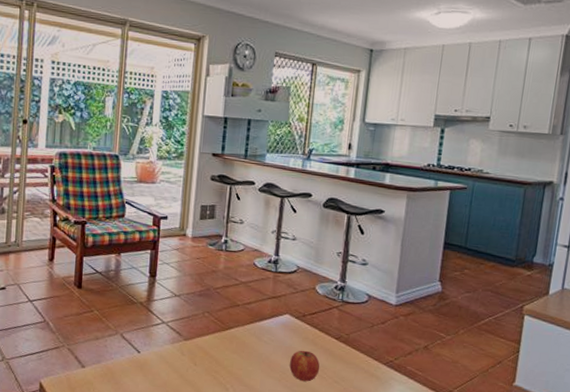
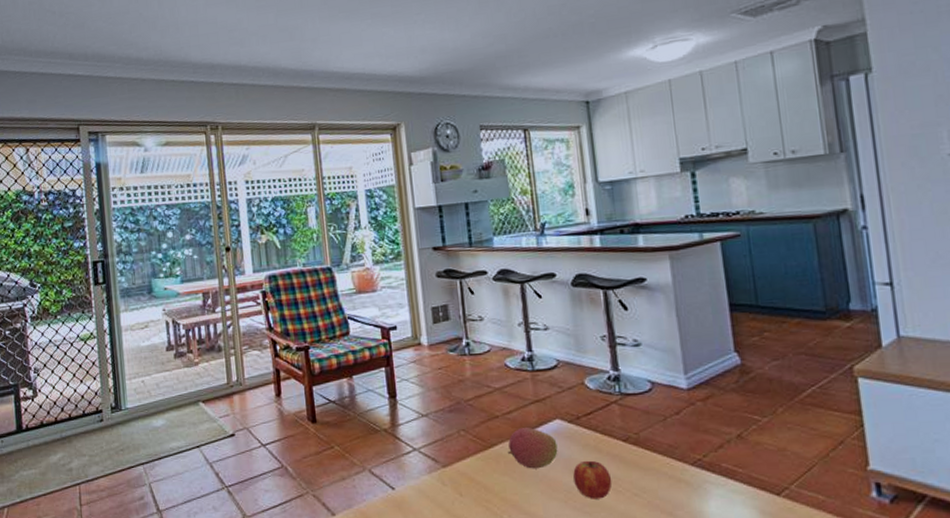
fruit: none [241,317,283,352] -> present [508,428,558,469]

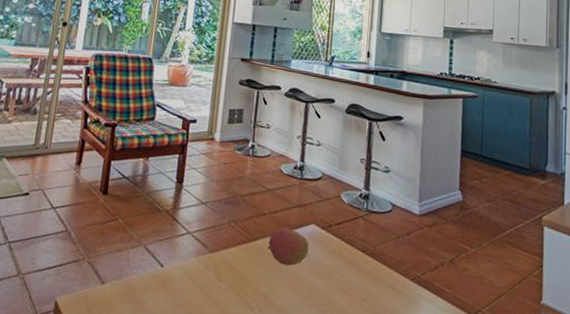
fruit: present [573,460,613,499] -> none [316,264,348,300]

